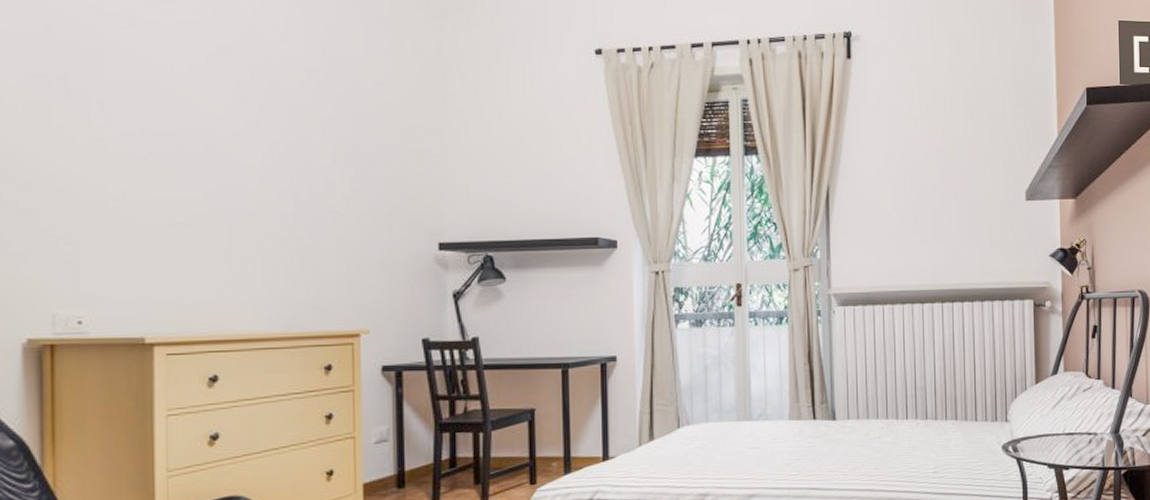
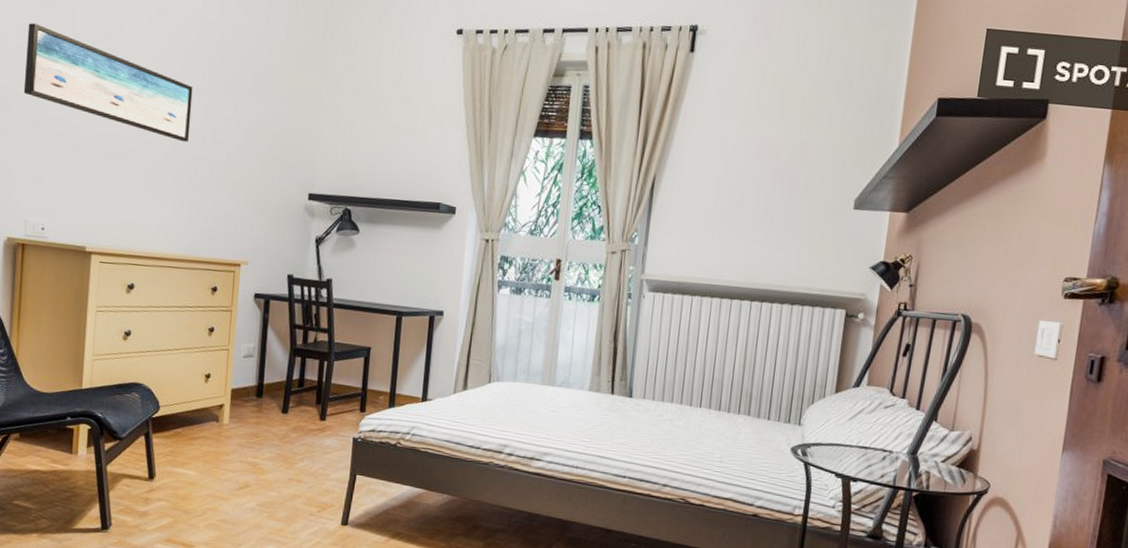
wall art: none [36,71,277,198] -> present [23,23,193,142]

